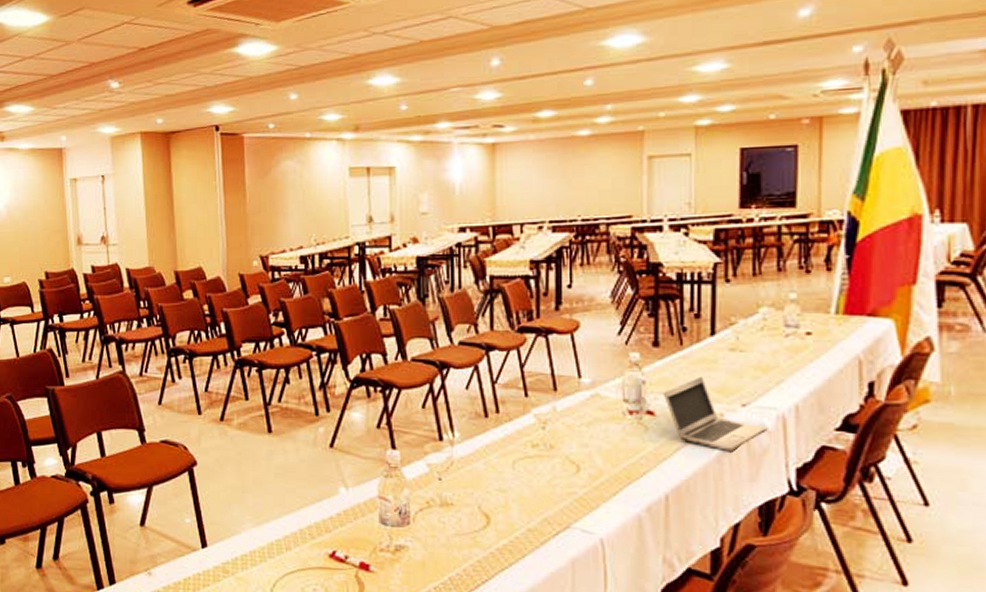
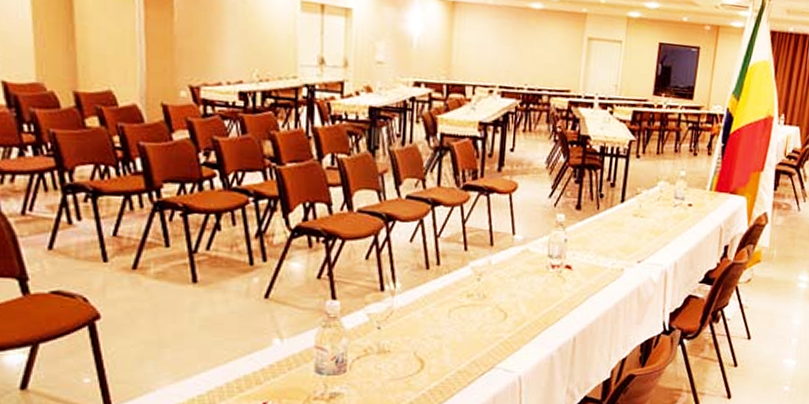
laptop: present [662,376,768,451] -> none [579,237,654,299]

